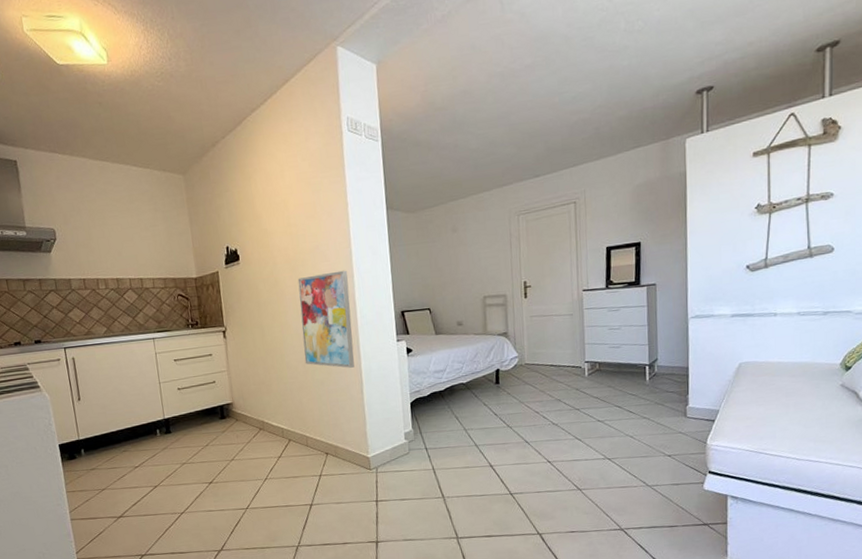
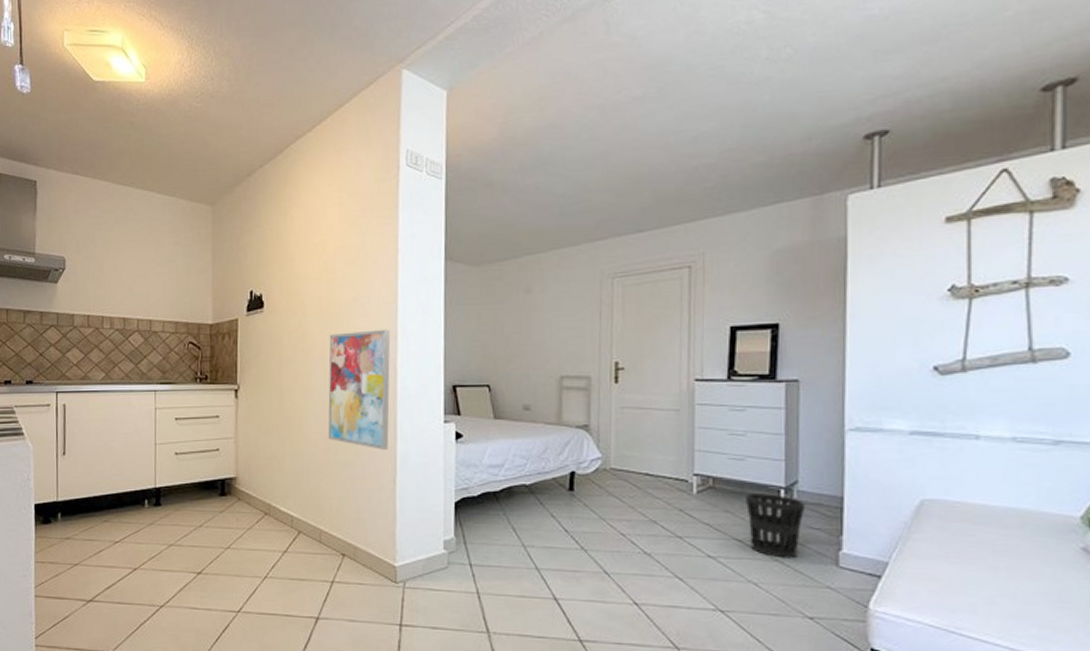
wastebasket: none [622,370,663,416] -> present [746,493,806,559]

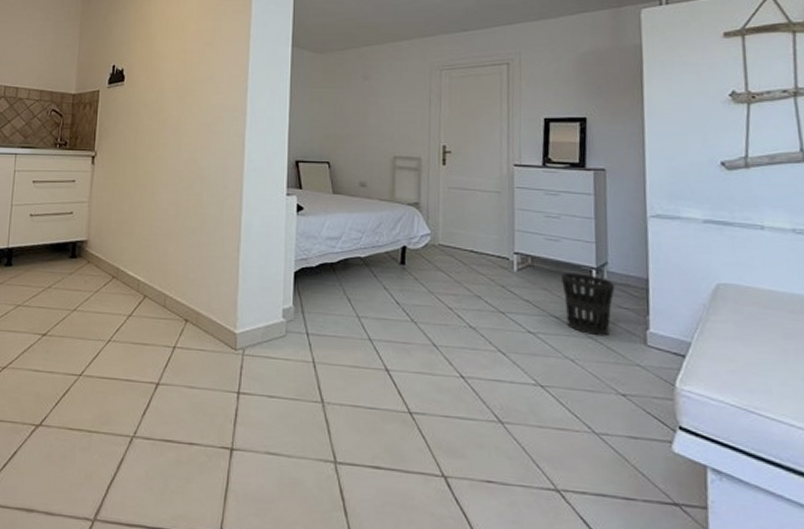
wall art: present [327,329,391,450] -> none [177,106,240,219]

